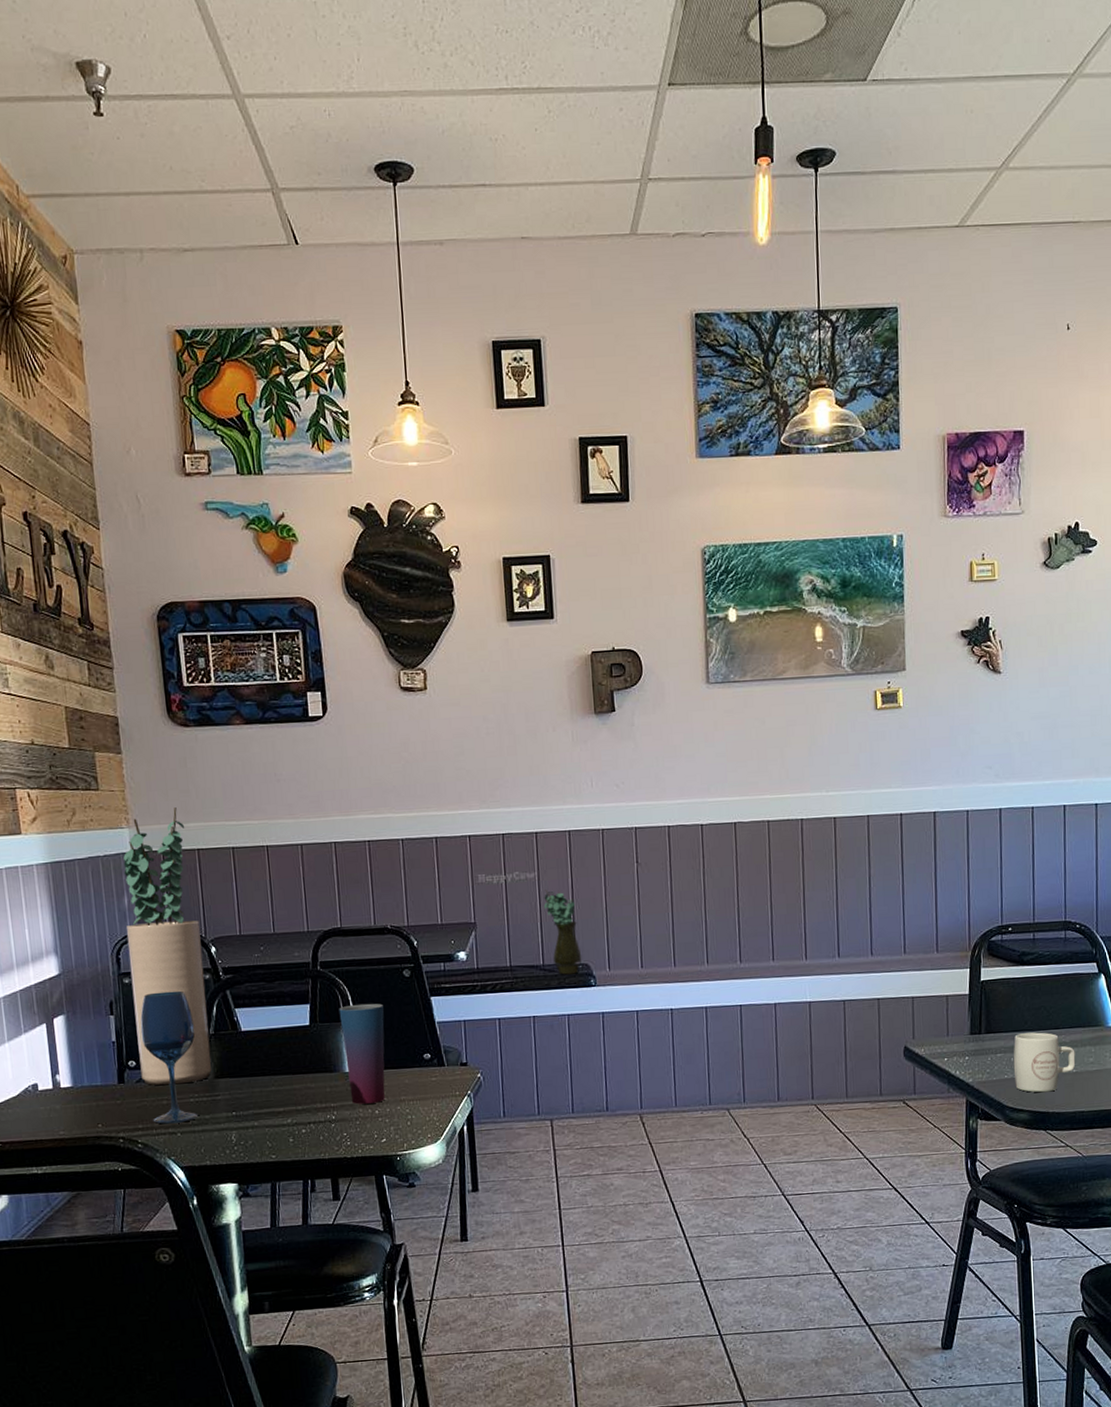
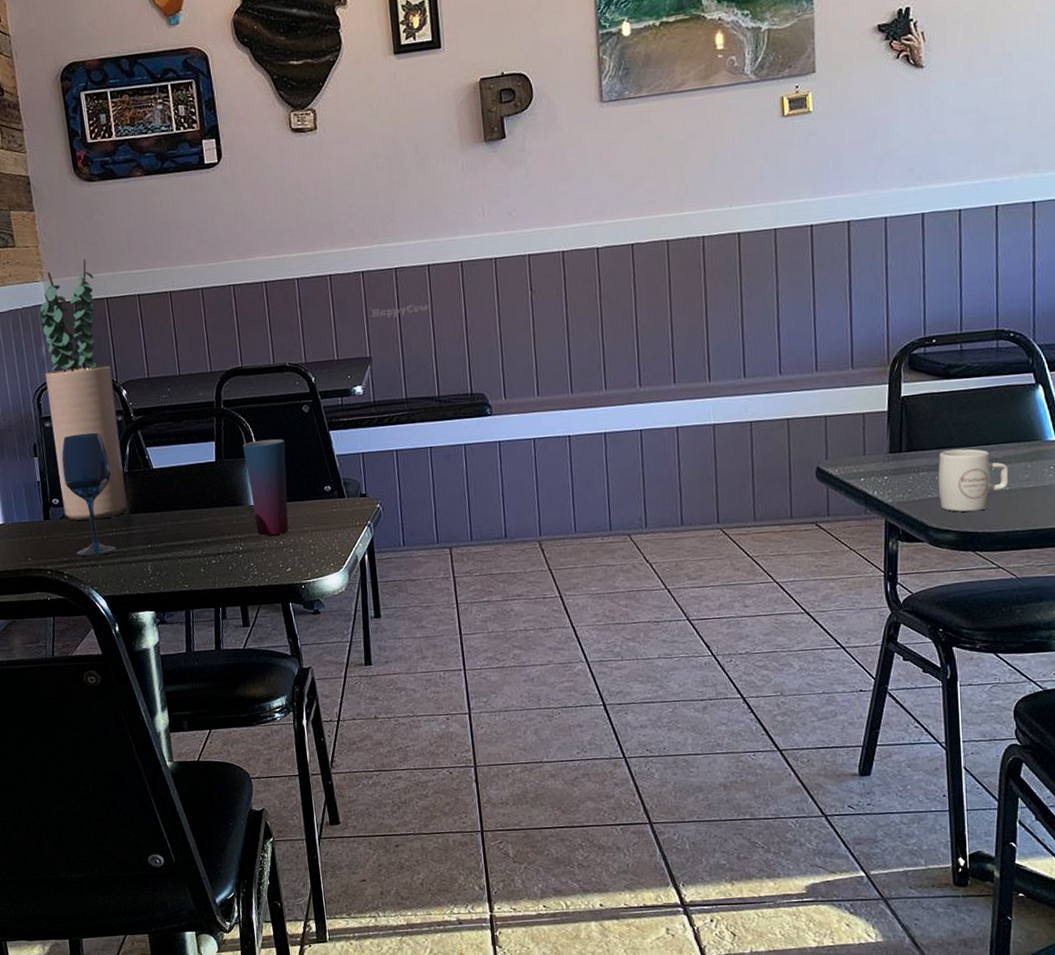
vase: present [544,889,582,975] -> none [438,321,478,405]

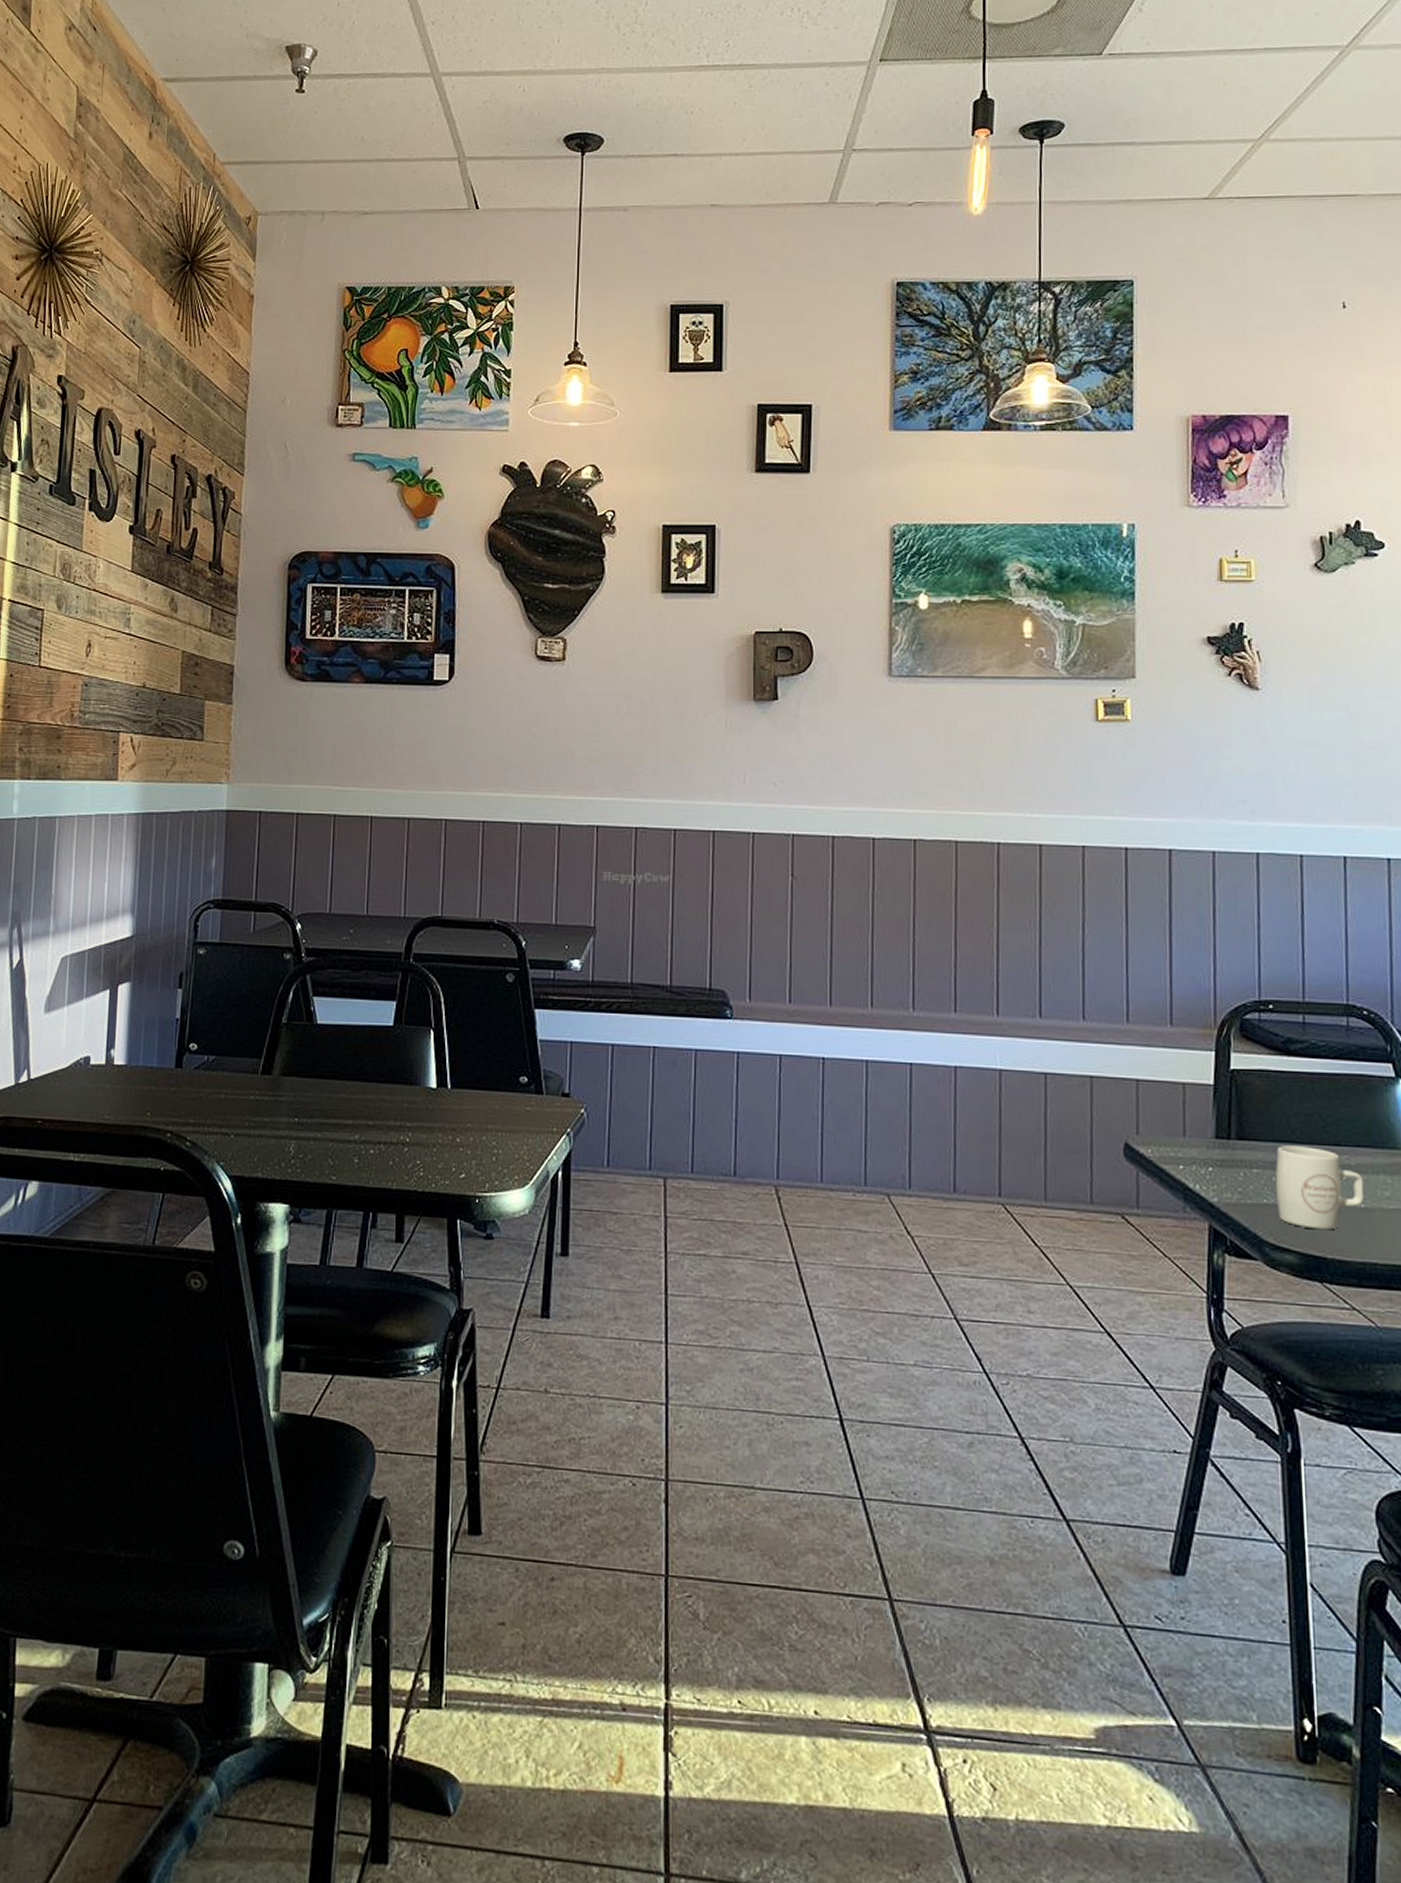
vase: present [40,259,128,522] -> none [201,766,287,1078]
wineglass: present [61,432,117,557] -> none [206,968,266,1123]
cup: present [242,439,289,536] -> none [428,1007,479,1129]

